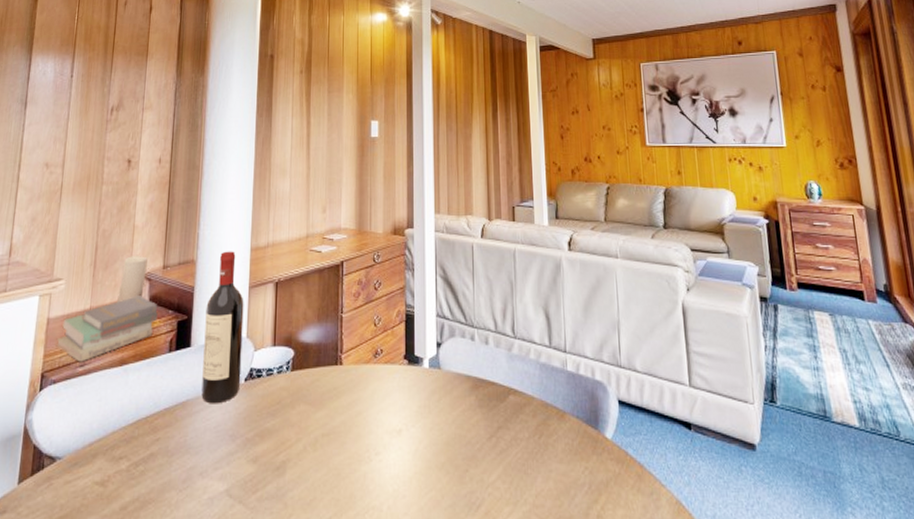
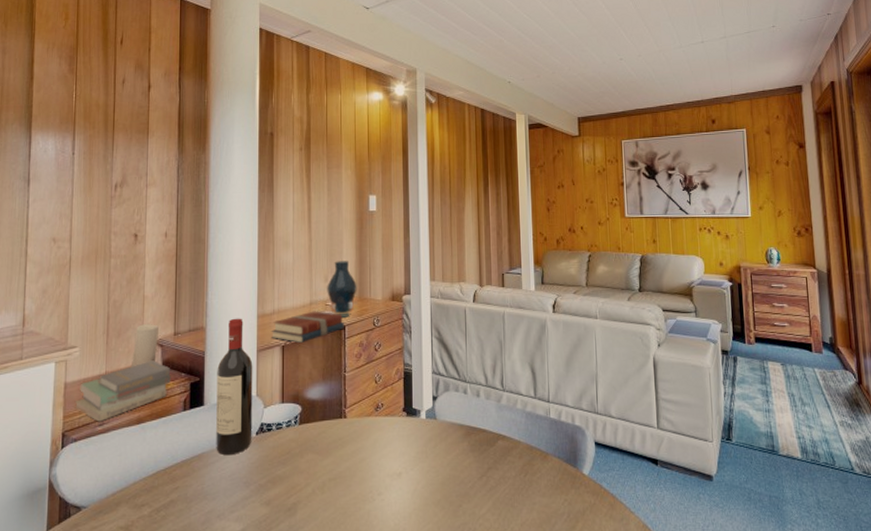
books: none [264,244,342,280] -> present [270,311,344,344]
vase: none [324,190,357,252] -> present [327,261,357,318]

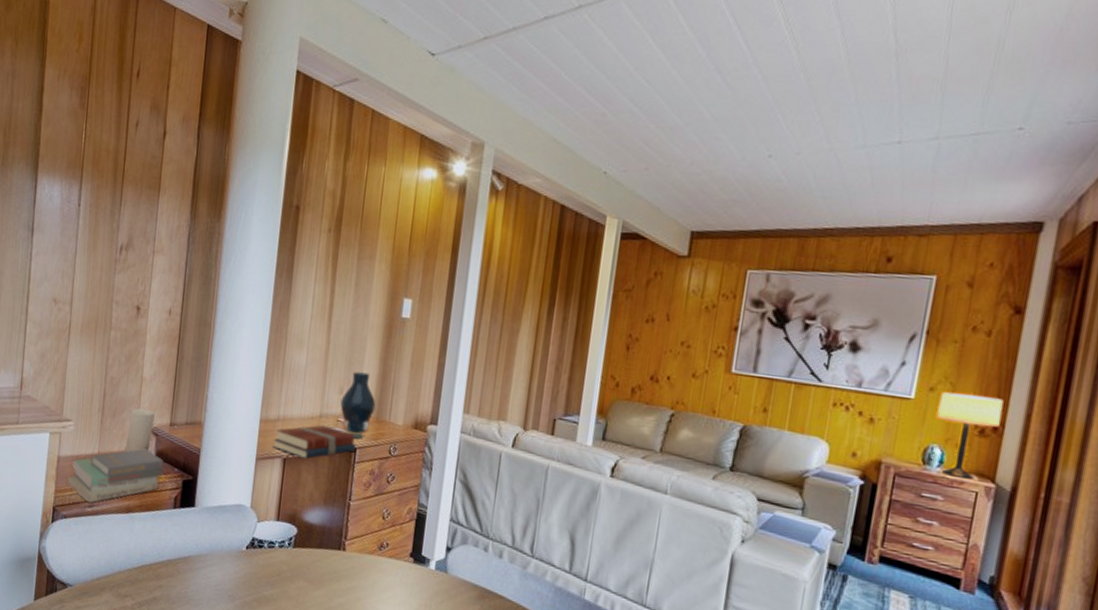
wine bottle: present [216,318,253,456] -> none [203,418,250,565]
table lamp: none [767,207,809,270] -> present [937,392,1004,481]

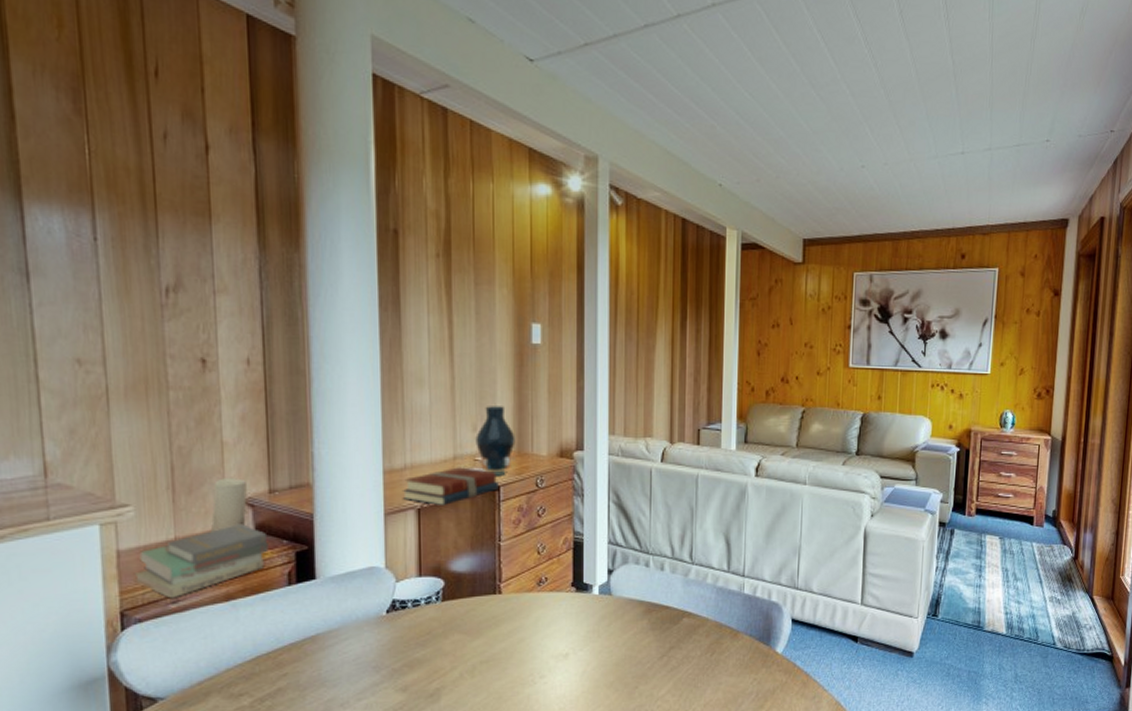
table lamp: present [937,392,1004,481] -> none [1007,365,1052,436]

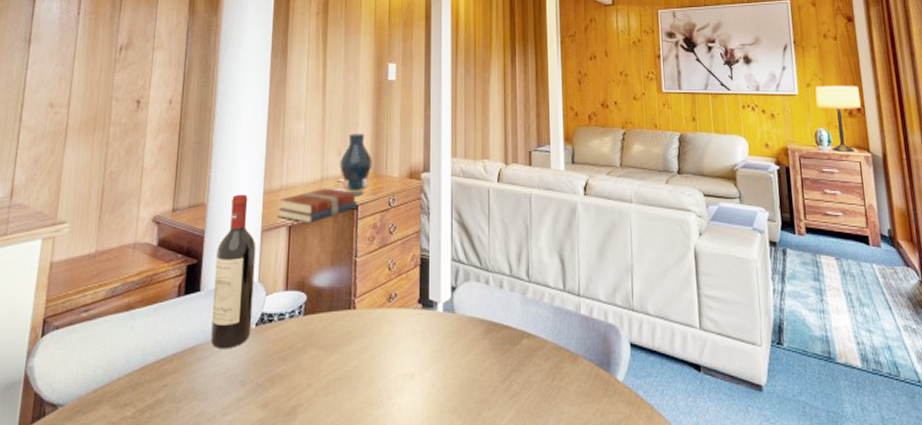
books: present [135,524,269,599] -> none [60,239,166,307]
candle: present [210,478,247,532] -> none [123,199,156,246]
wine bottle: none [331,473,382,637] -> present [211,194,256,349]
table lamp: none [1007,365,1052,436] -> present [815,85,861,153]

